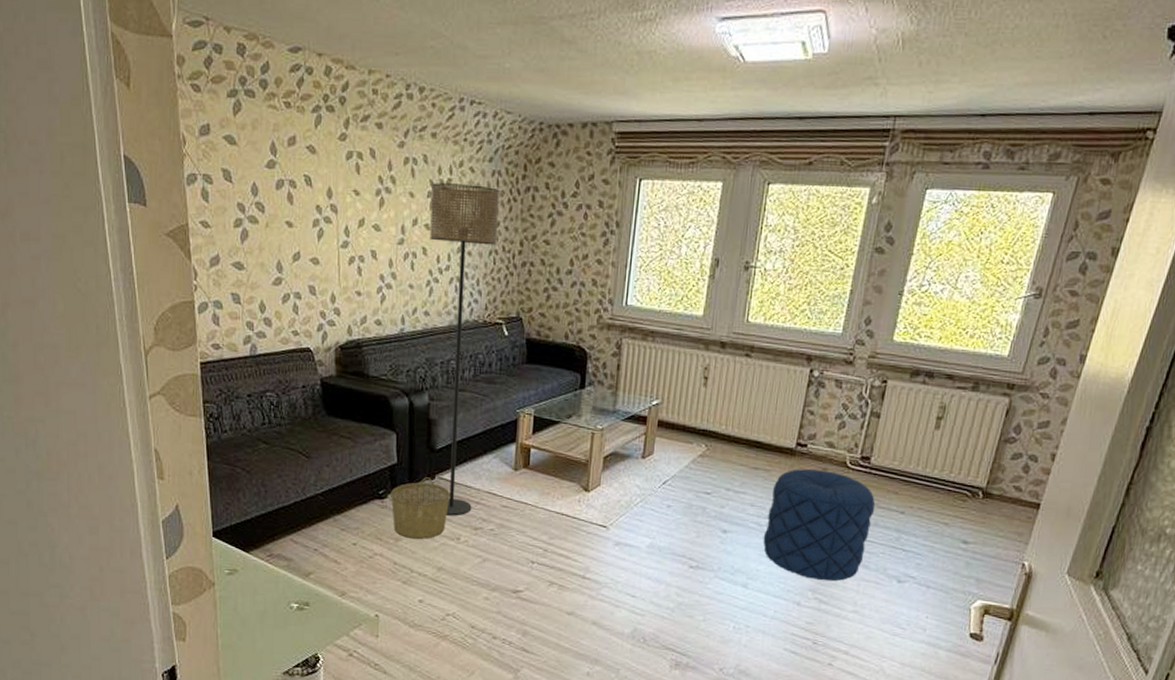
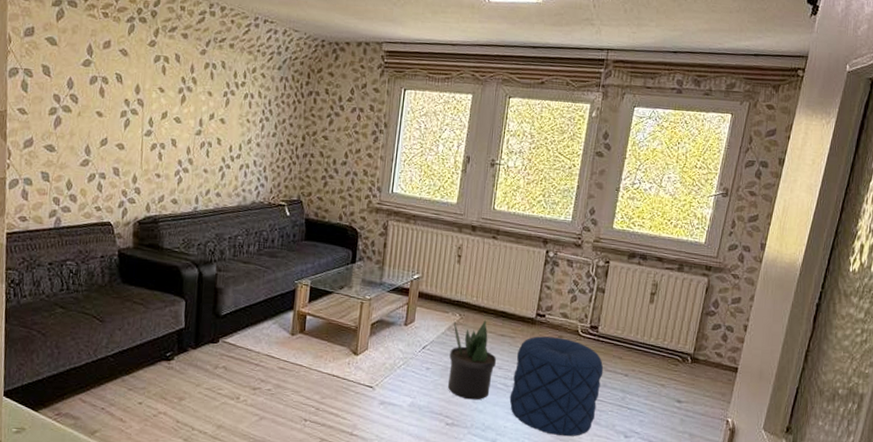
basket: present [391,477,451,539] -> none [177,341,233,399]
floor lamp: present [430,183,500,516] -> none [221,84,286,377]
planter: none [692,450,749,541] -> present [448,319,497,400]

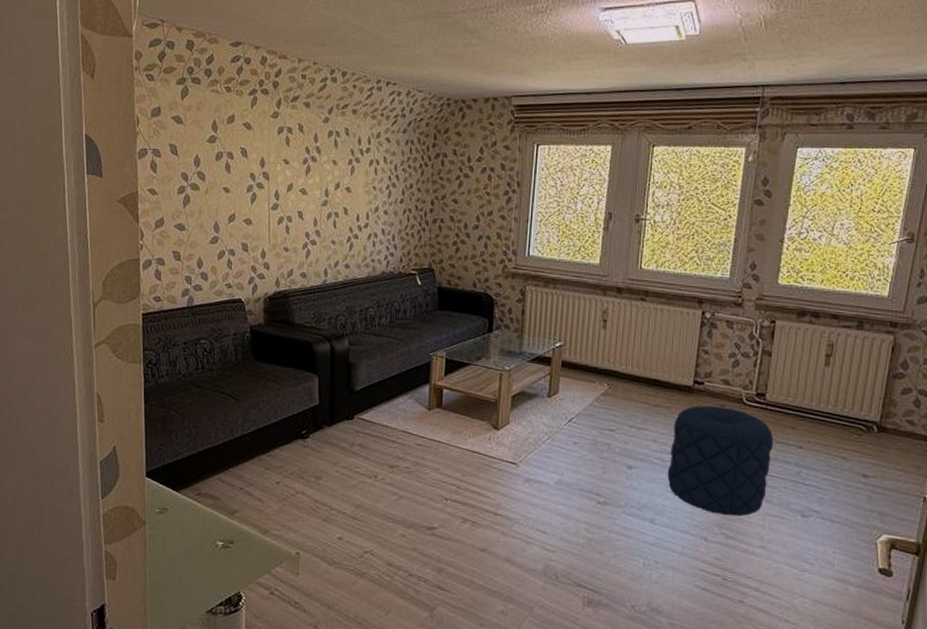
planter: present [448,319,497,400] -> none [598,389,651,477]

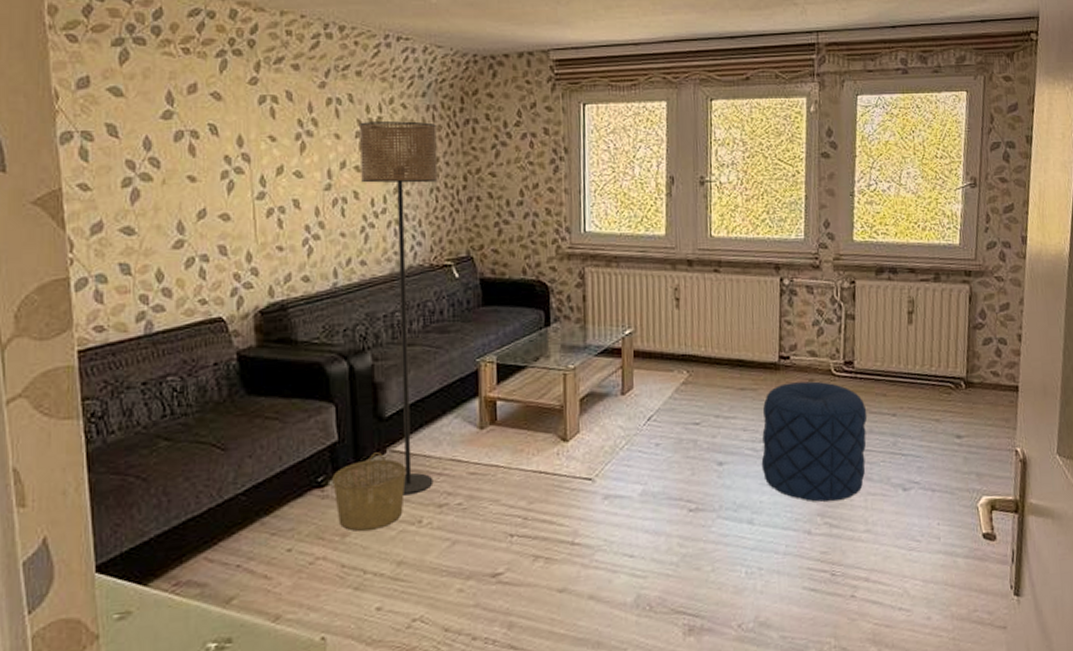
basket: none [312,417,369,477] -> present [332,452,407,531]
floor lamp: none [350,152,412,455] -> present [360,121,438,496]

